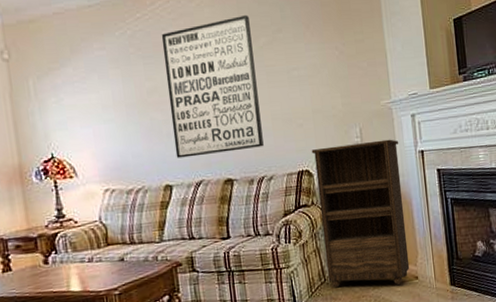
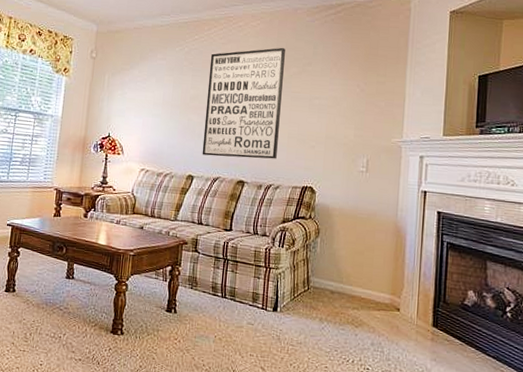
bookshelf: present [311,139,410,288] -> none [311,170,403,312]

